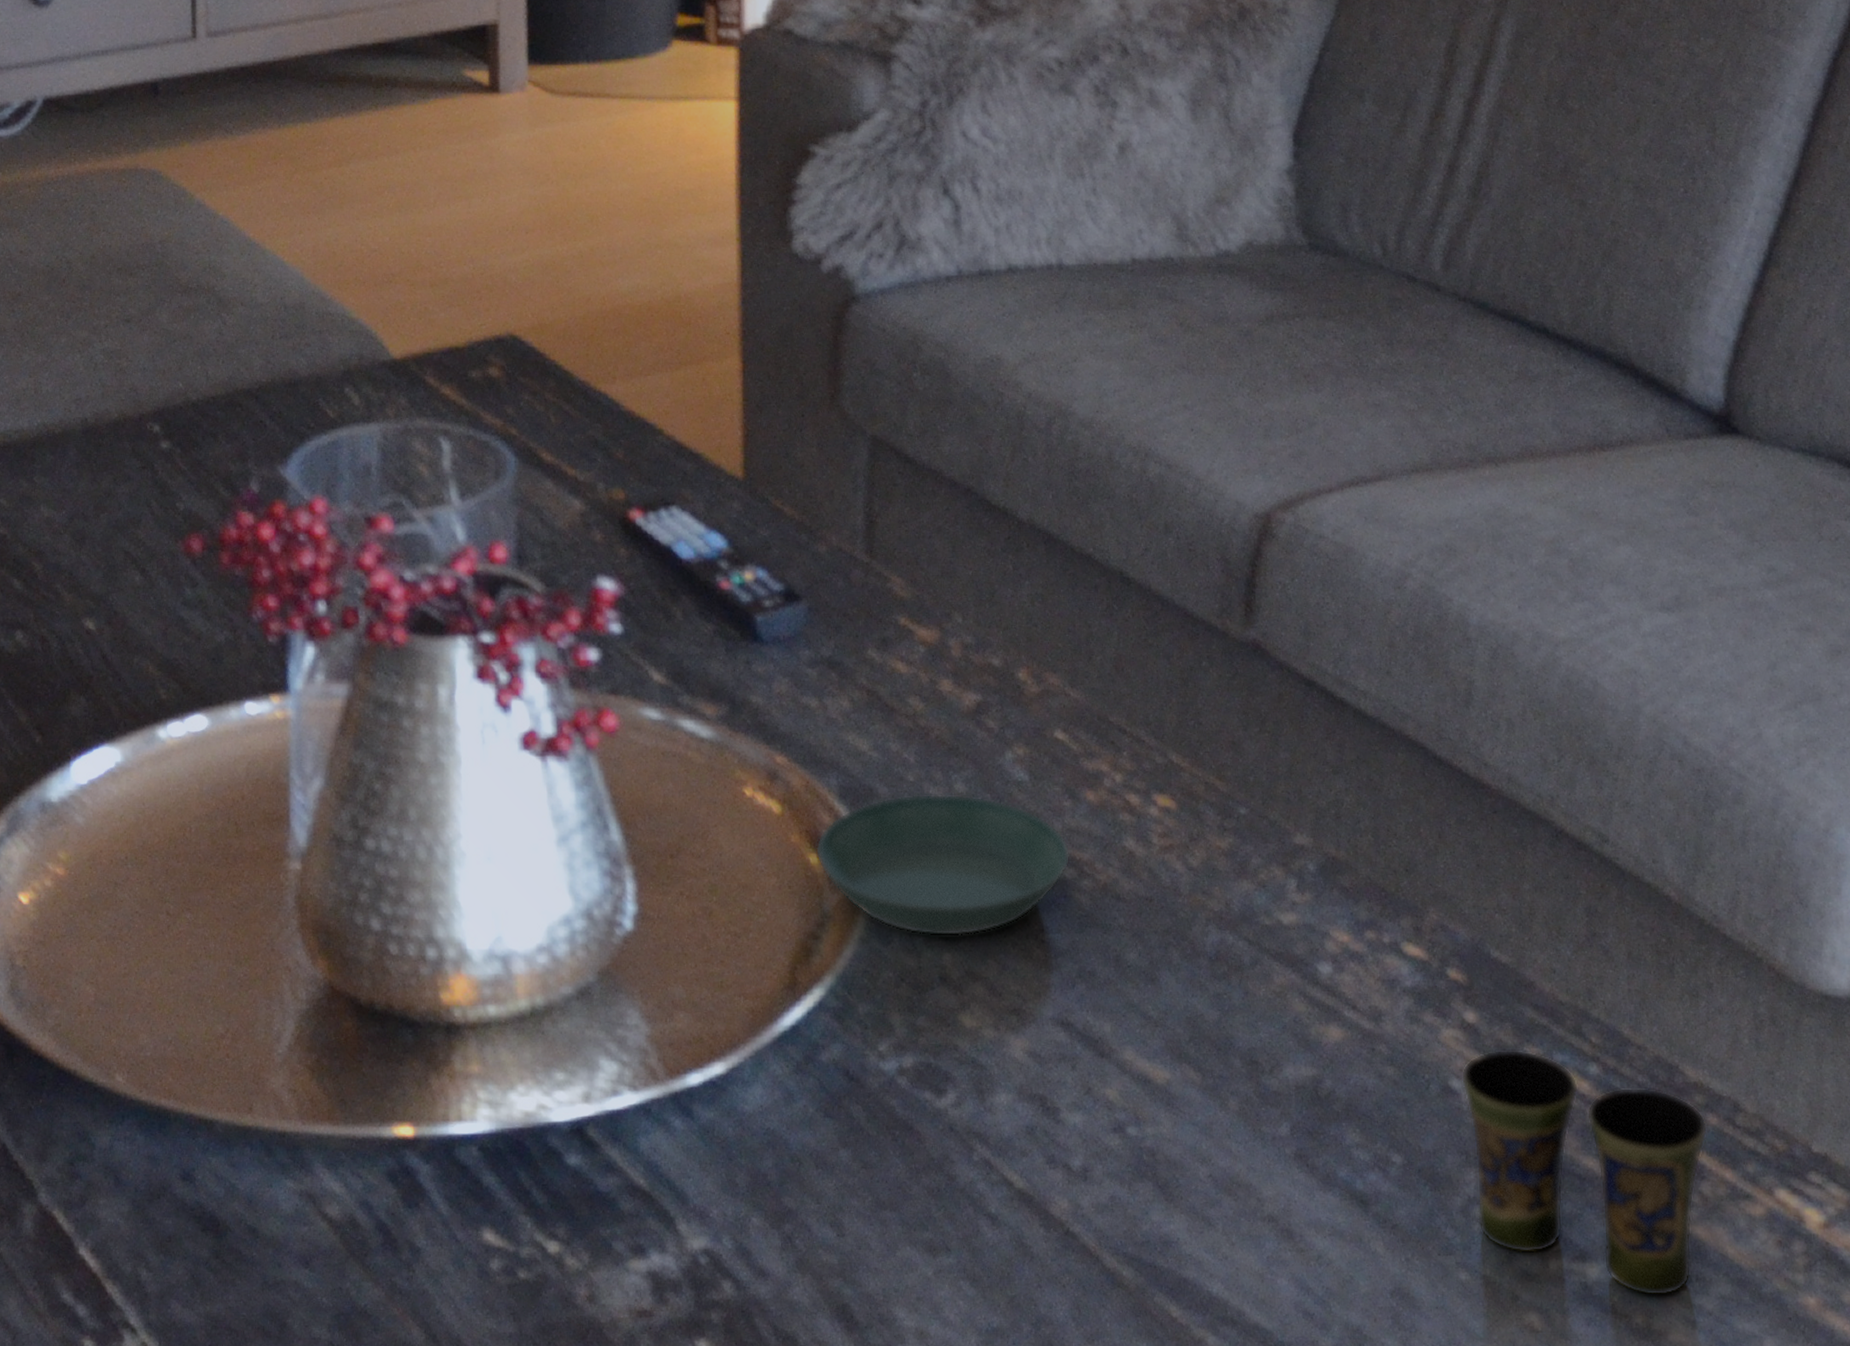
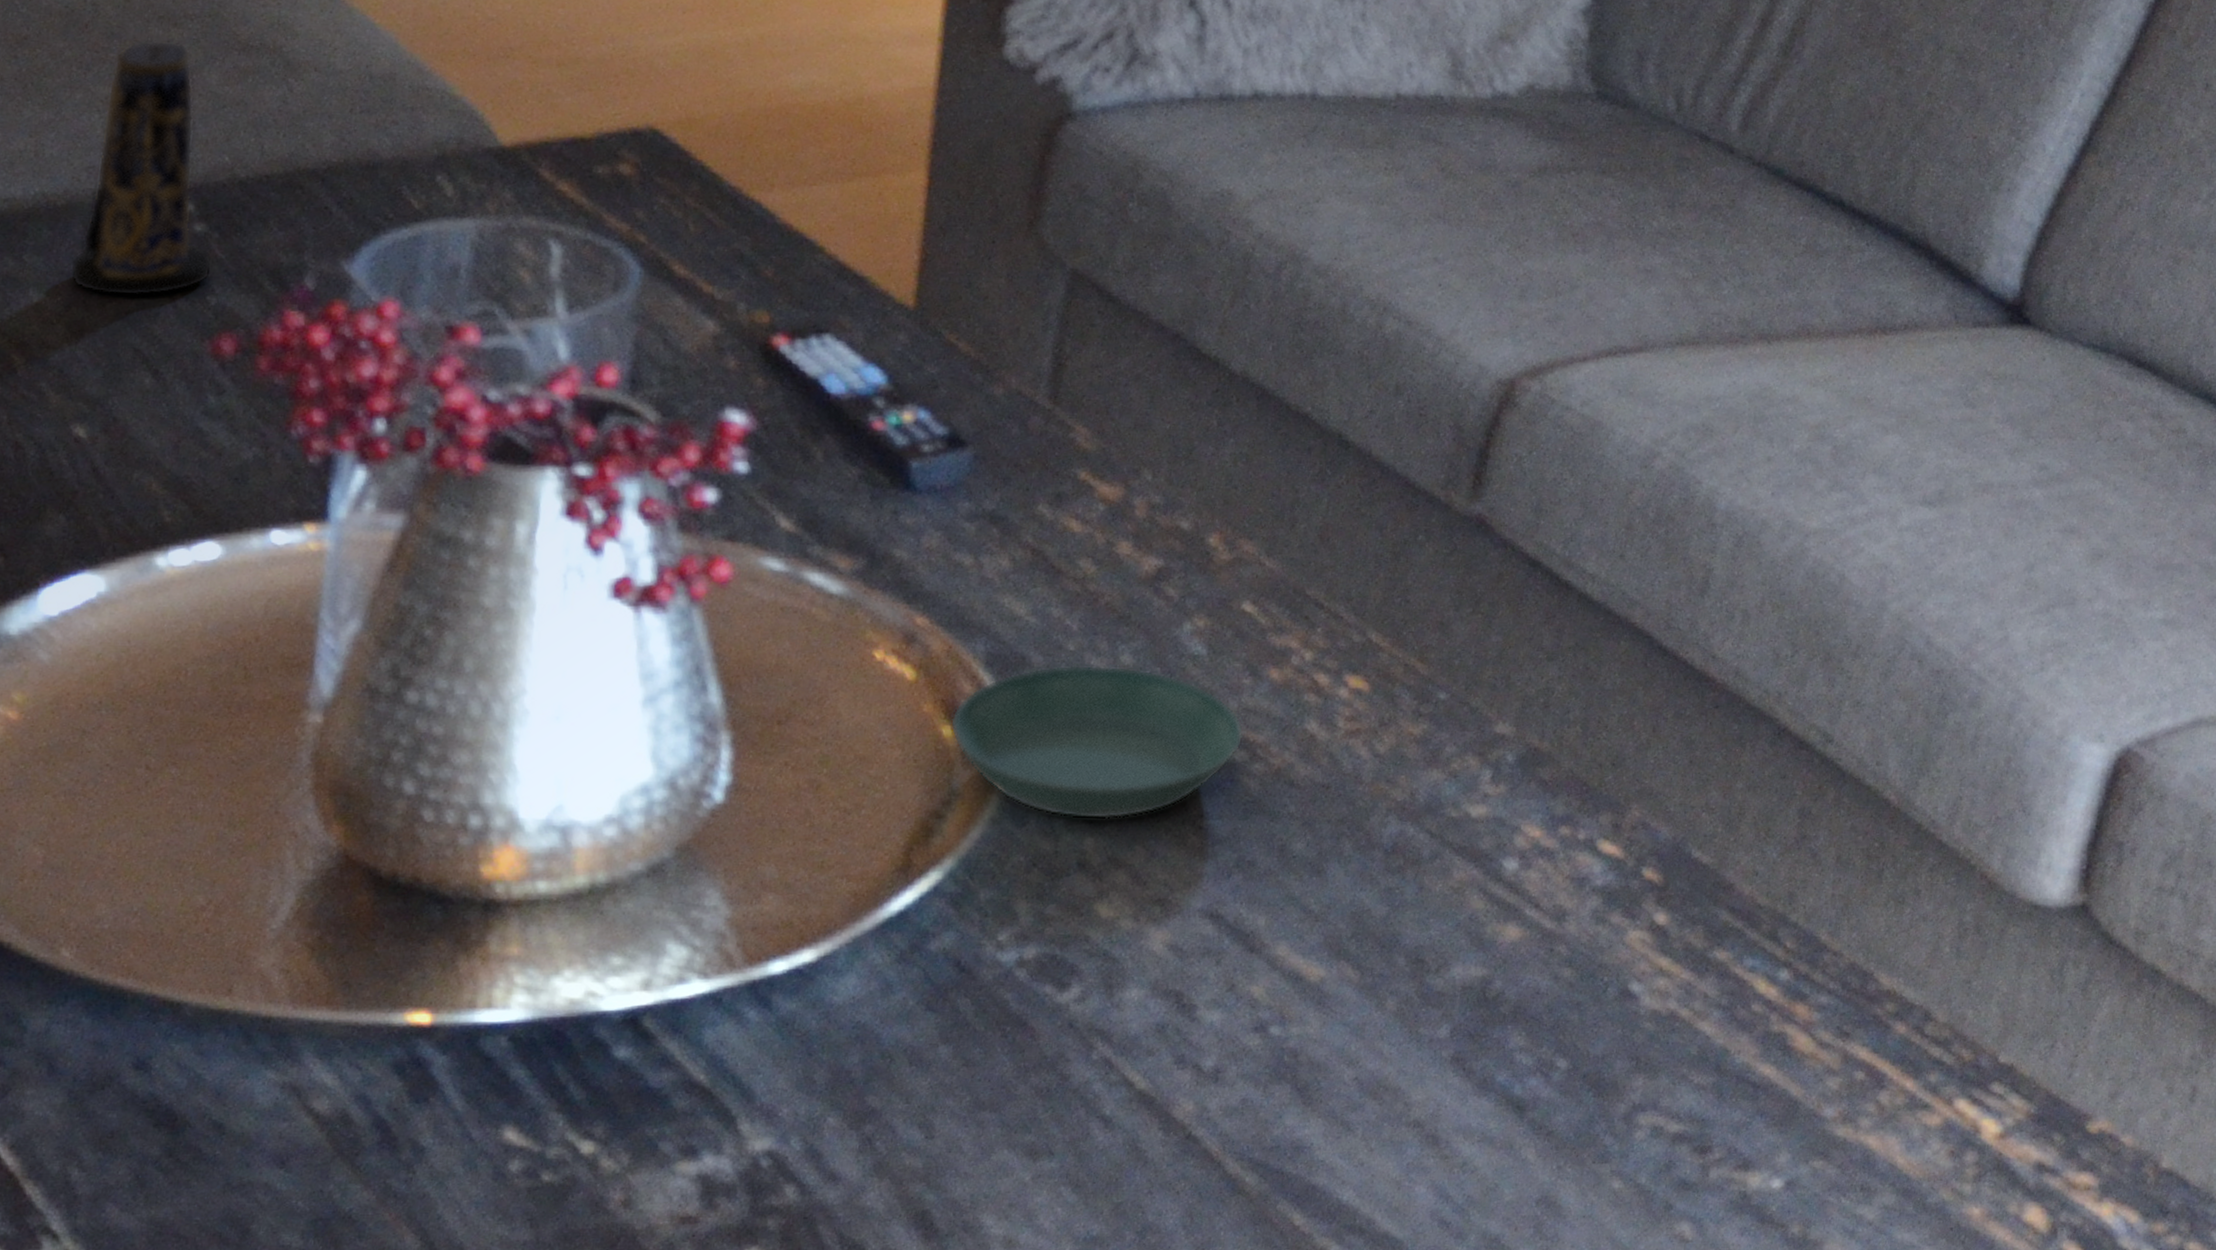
candle: none [69,289,178,507] -> present [69,40,214,297]
cup: present [1460,1049,1708,1297] -> none [1639,952,1895,1206]

